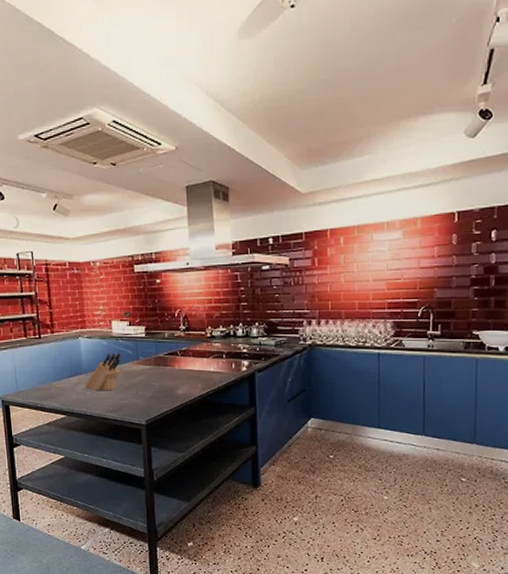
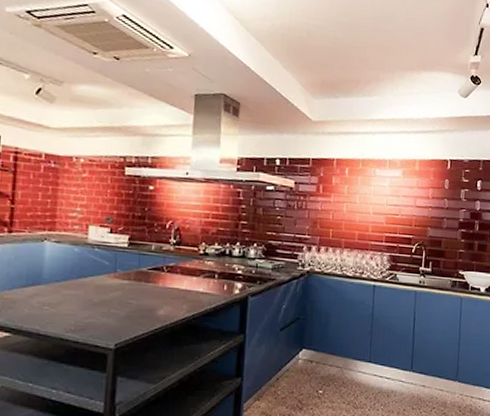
knife block: present [84,352,122,391] -> none [42,262,96,307]

